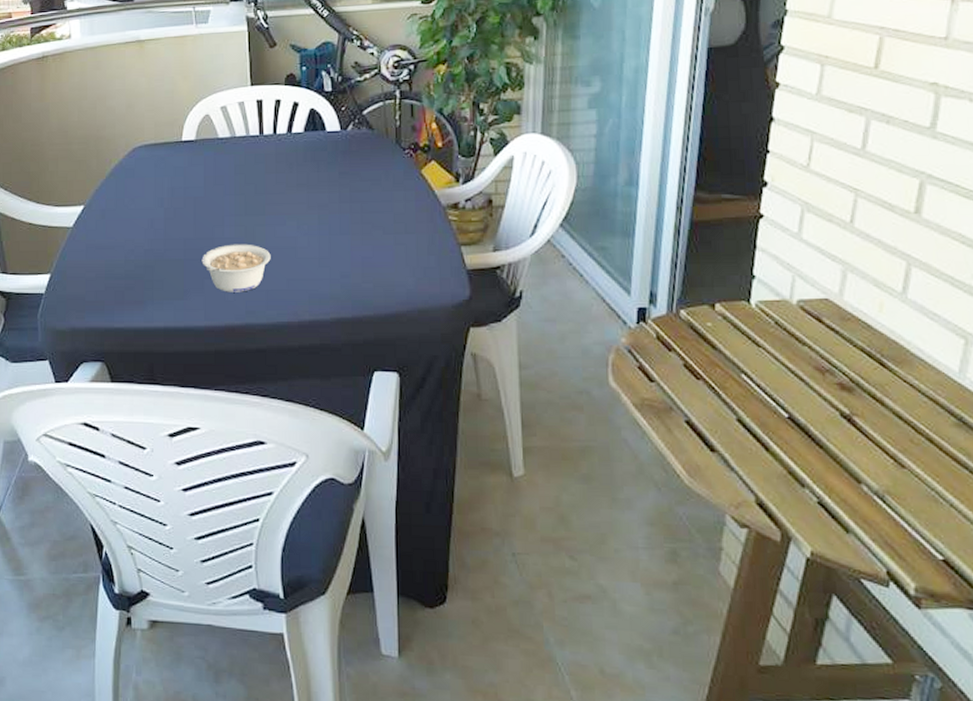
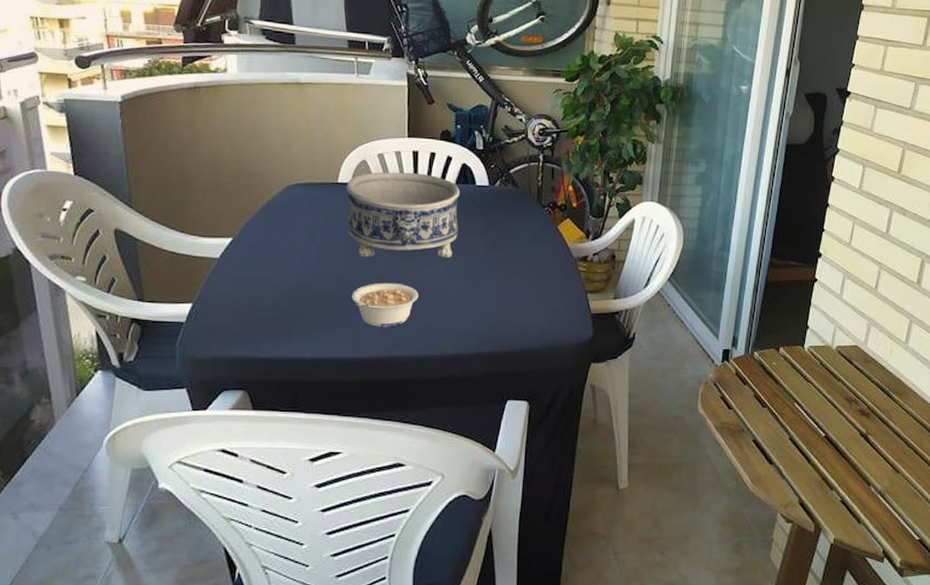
decorative bowl: none [190,123,309,218] -> present [346,172,460,258]

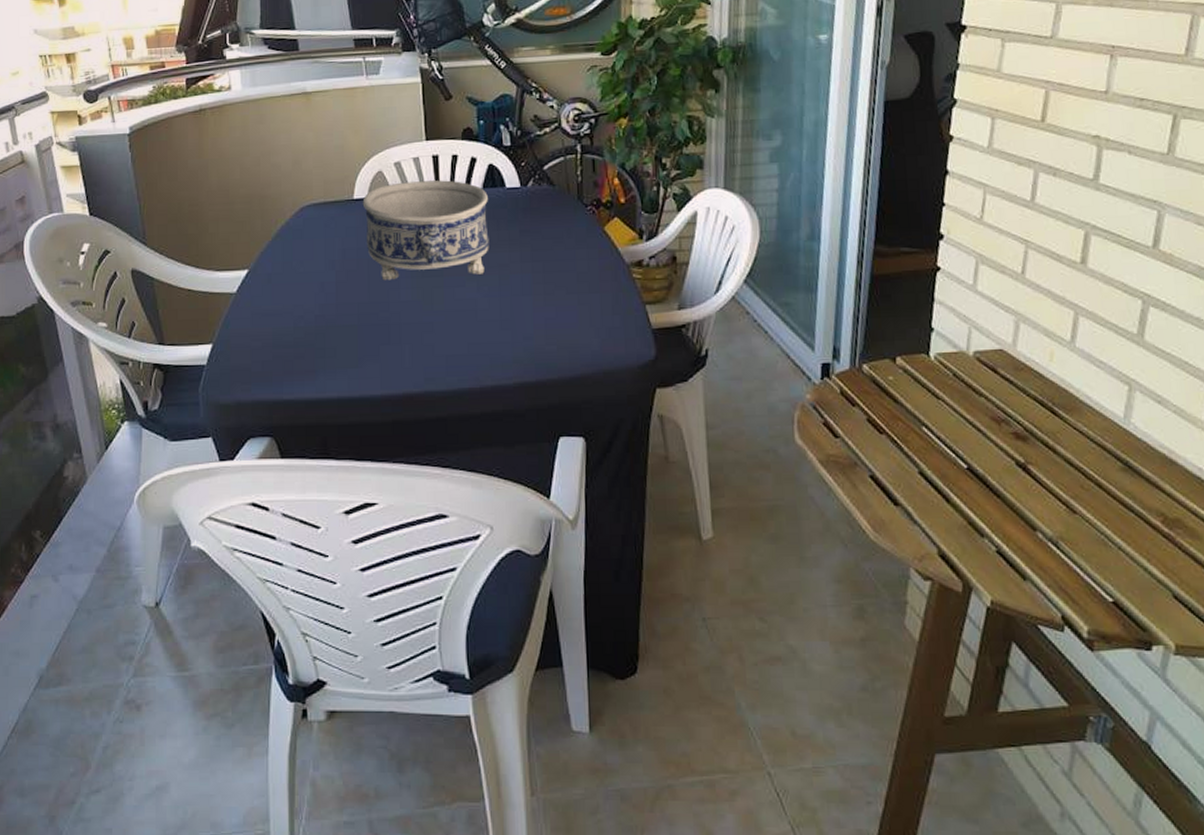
legume: present [351,282,419,327] -> none [376,307,450,359]

